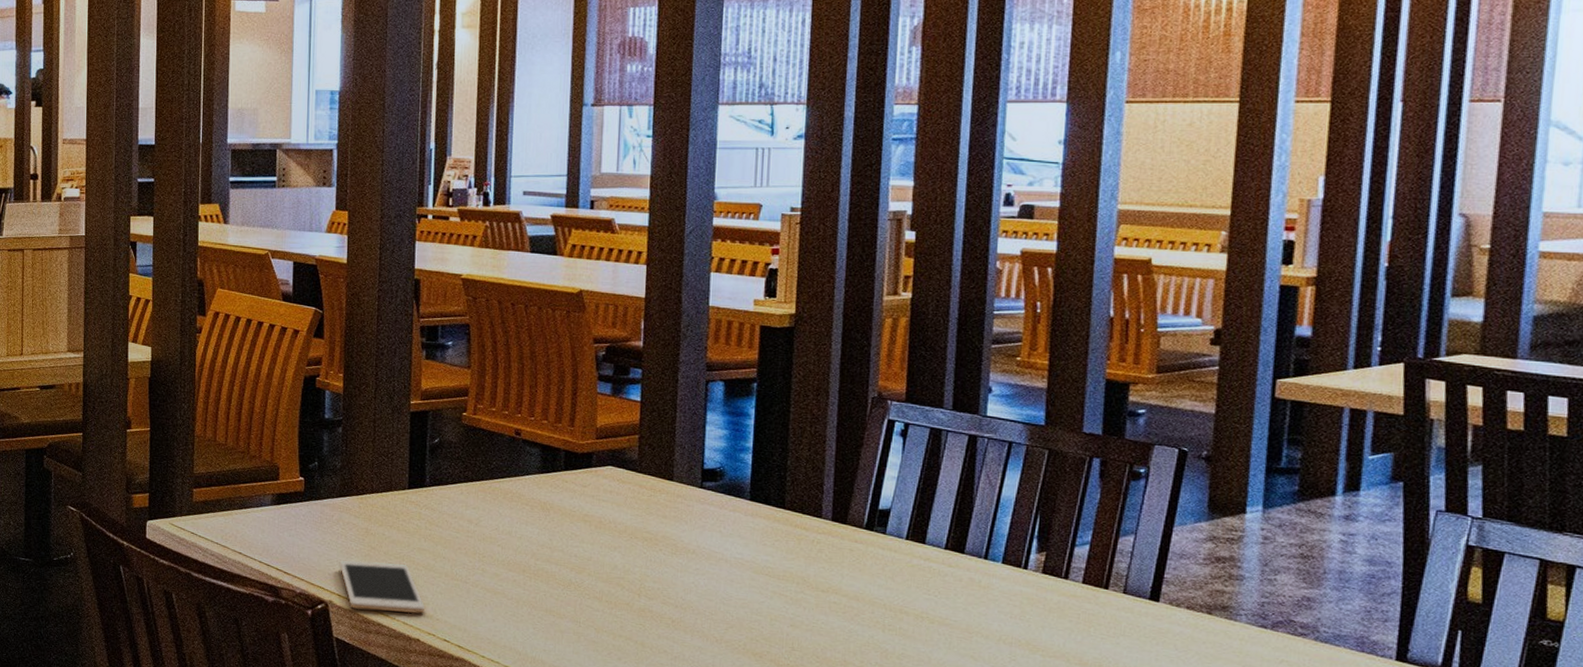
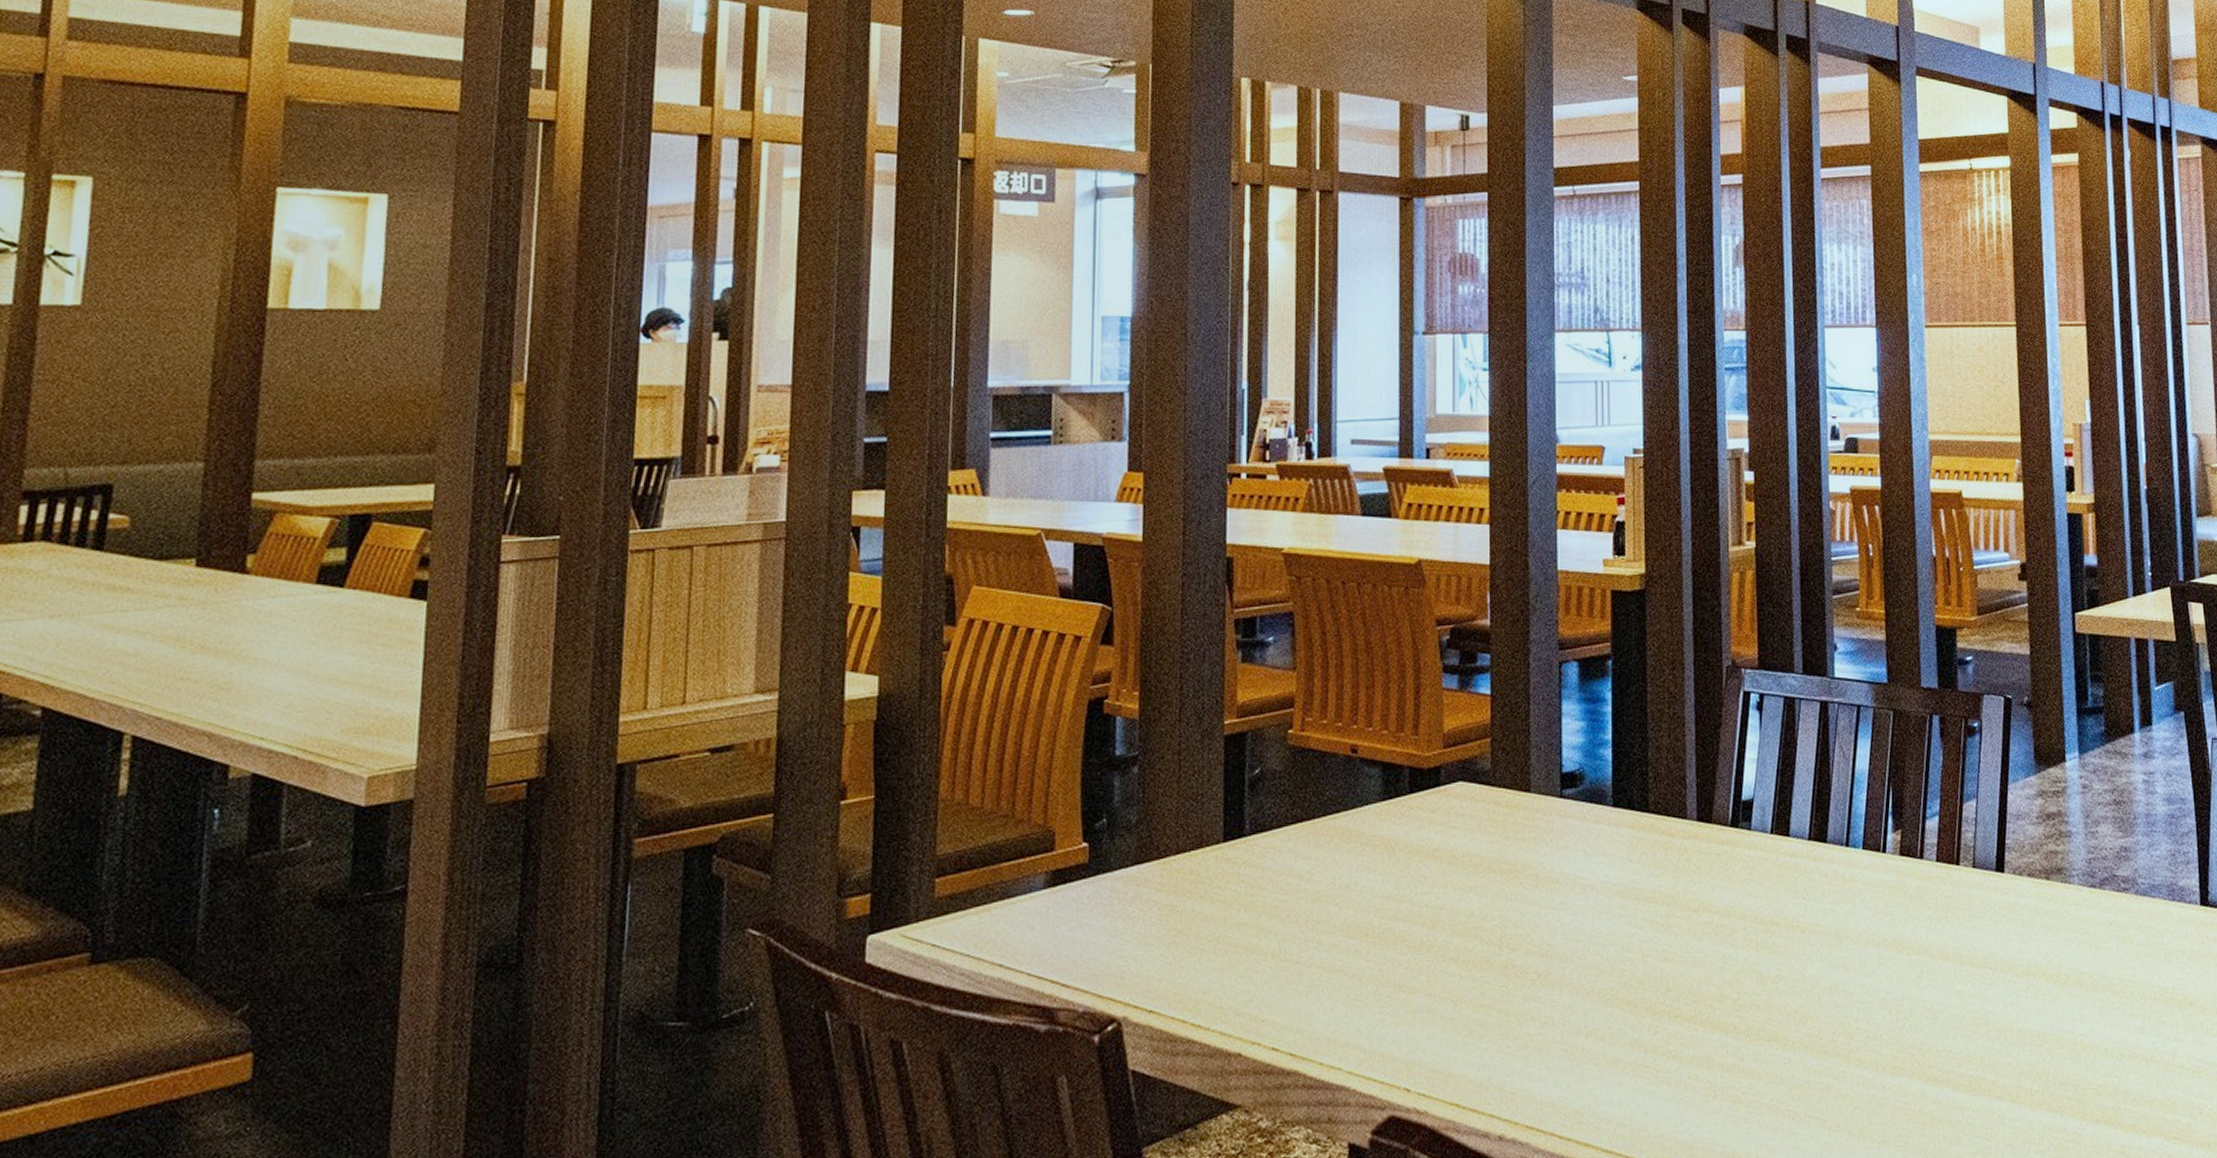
cell phone: present [339,560,426,614] -> none [1135,949,1248,1025]

